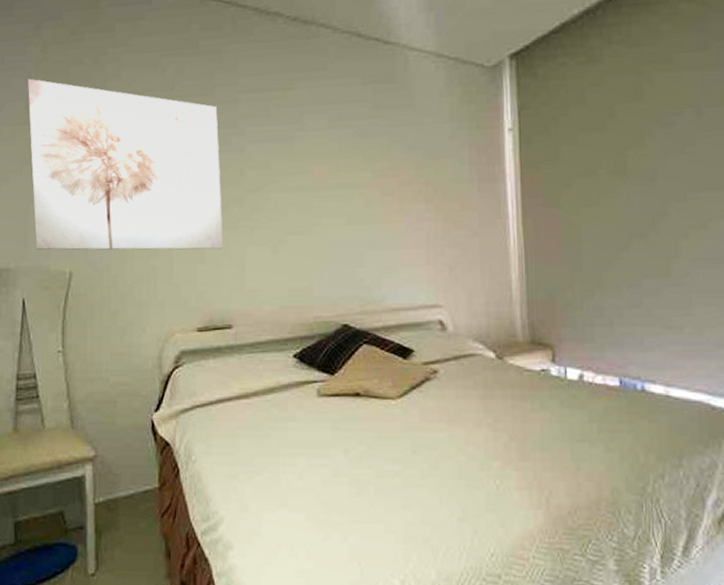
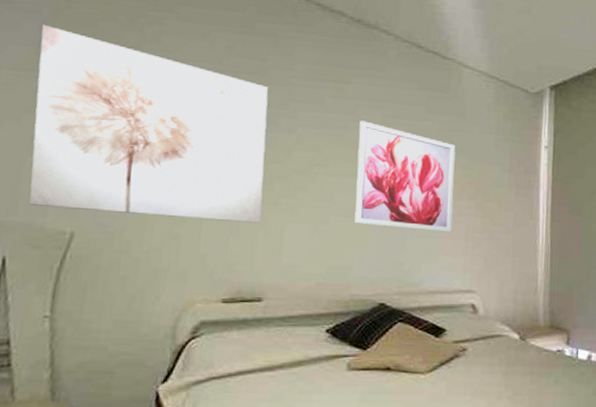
wall art: none [306,128,410,242] -> present [354,120,456,233]

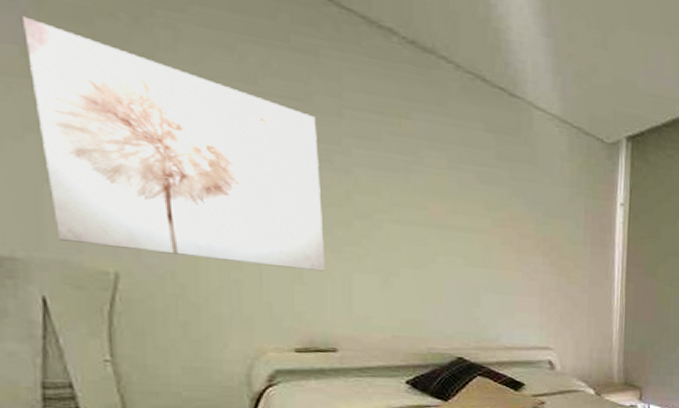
wall art: present [354,120,456,233] -> none [423,163,528,290]

